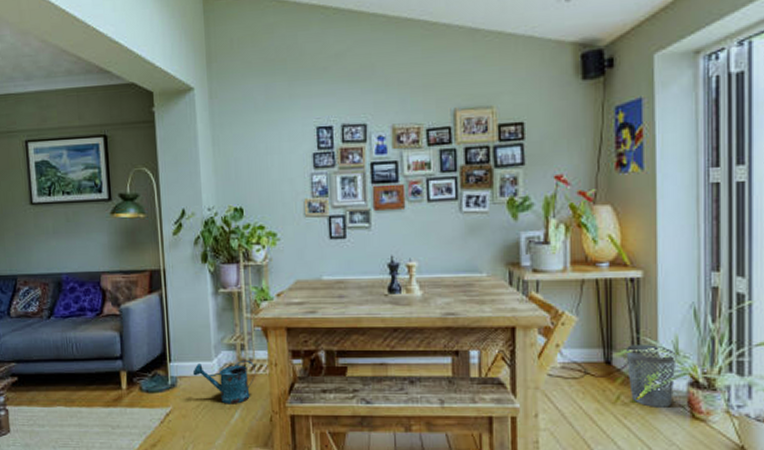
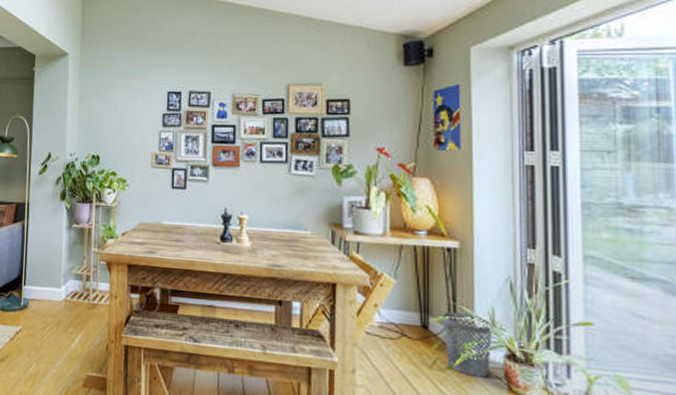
watering can: present [192,359,256,404] -> none [43,289,98,330]

